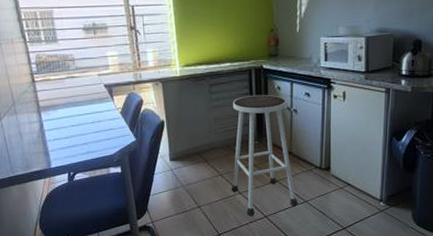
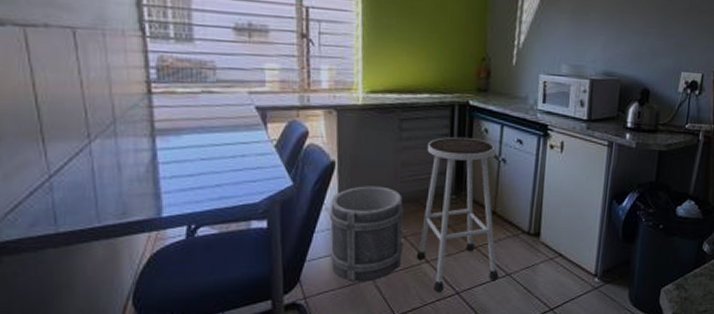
bucket: none [163,137,221,210] -> present [329,186,403,282]

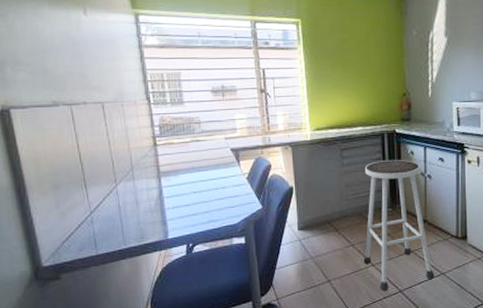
bucket: present [329,186,403,282] -> none [291,204,352,285]

